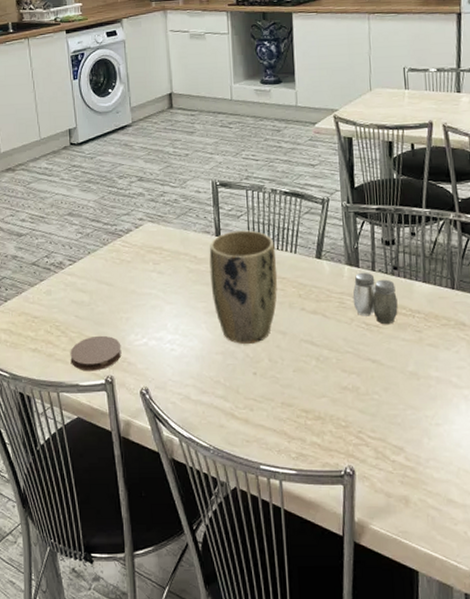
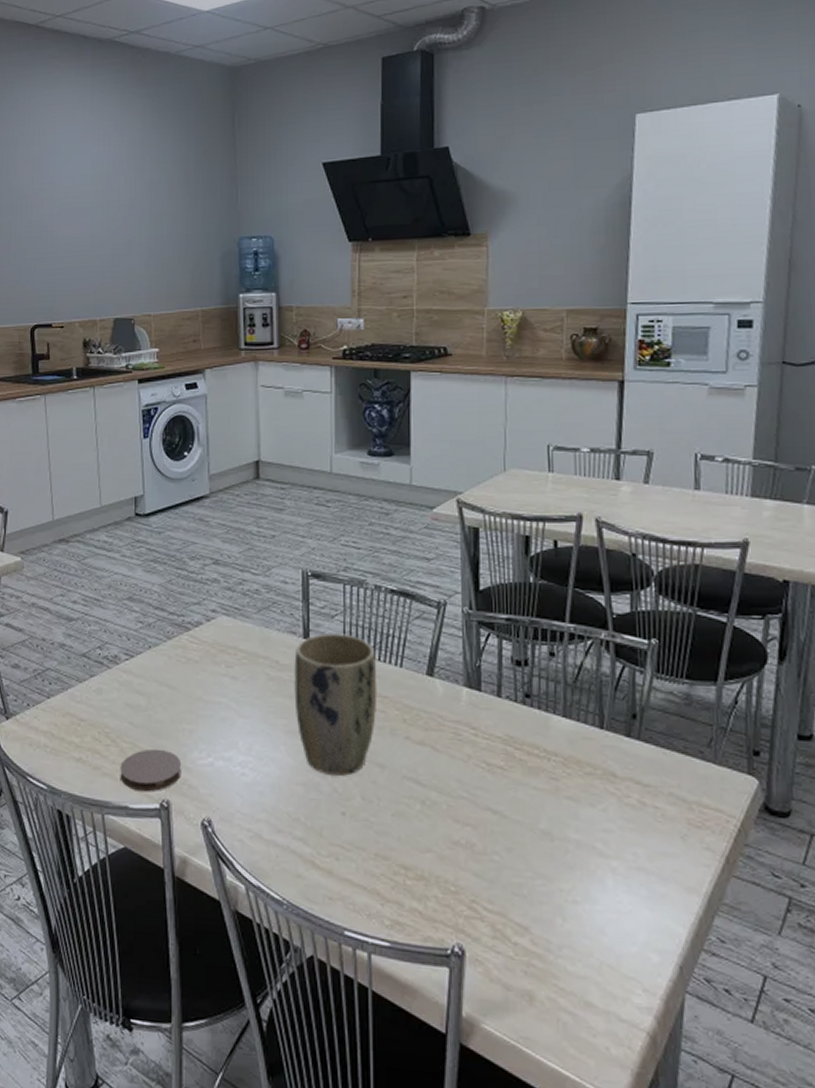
salt and pepper shaker: present [352,272,398,325] -> none [471,697,529,767]

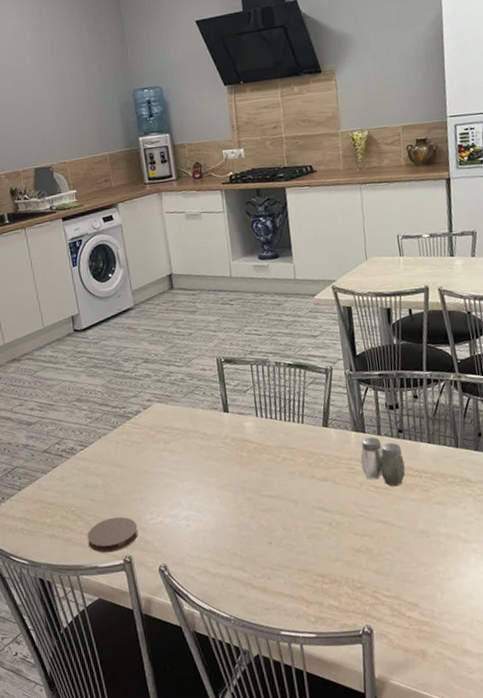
plant pot: present [294,633,378,776] -> none [218,404,288,515]
salt and pepper shaker: none [471,697,529,767] -> present [360,437,406,487]

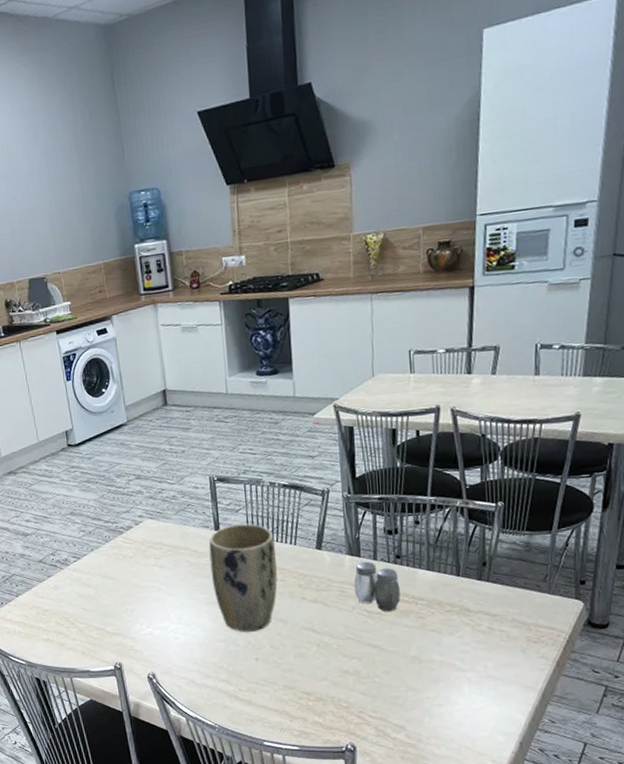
coaster: present [87,516,139,553] -> none [80,626,129,659]
plant pot: none [218,404,288,515] -> present [209,523,278,632]

